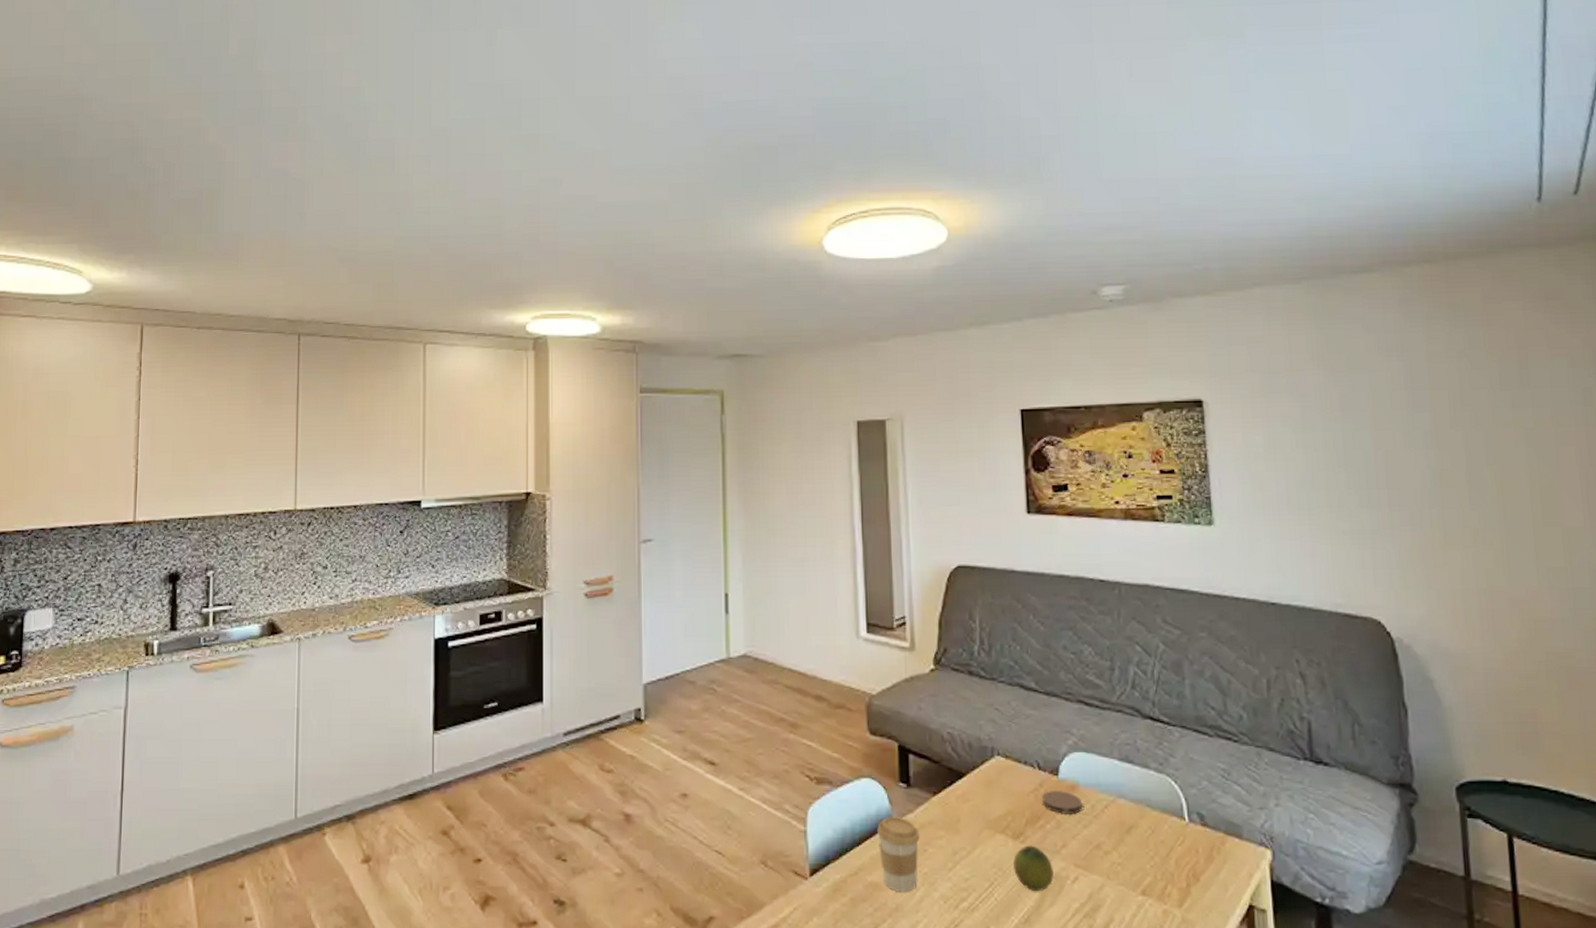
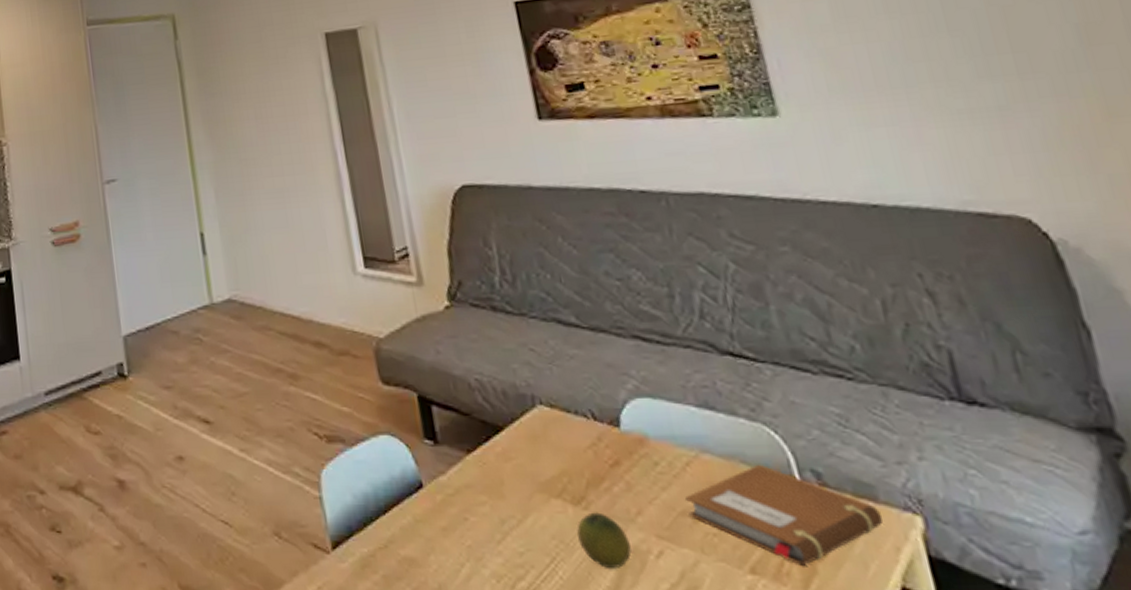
coffee cup: present [877,817,920,893] -> none [404,480,461,570]
coaster: present [1042,791,1082,814] -> none [603,445,657,474]
notebook: none [1101,807,1244,888] -> present [685,464,884,566]

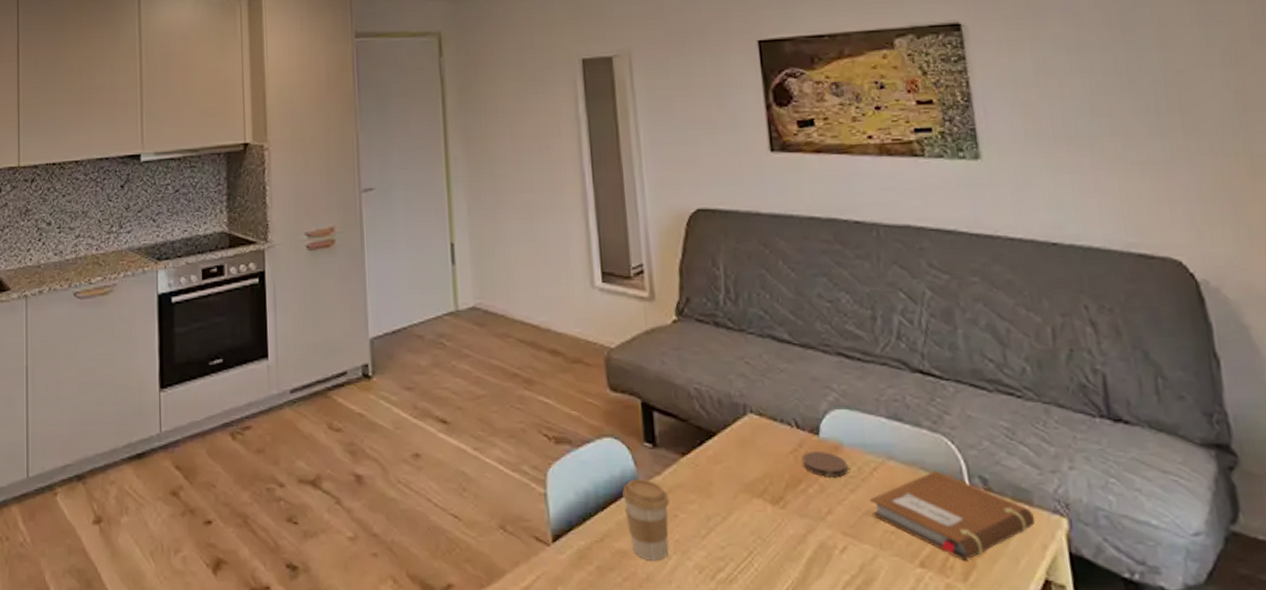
coffee cup: none [404,480,461,570] -> present [622,479,669,562]
fruit: present [577,512,632,568] -> none [774,511,820,561]
coaster: none [603,445,657,474] -> present [802,452,848,477]

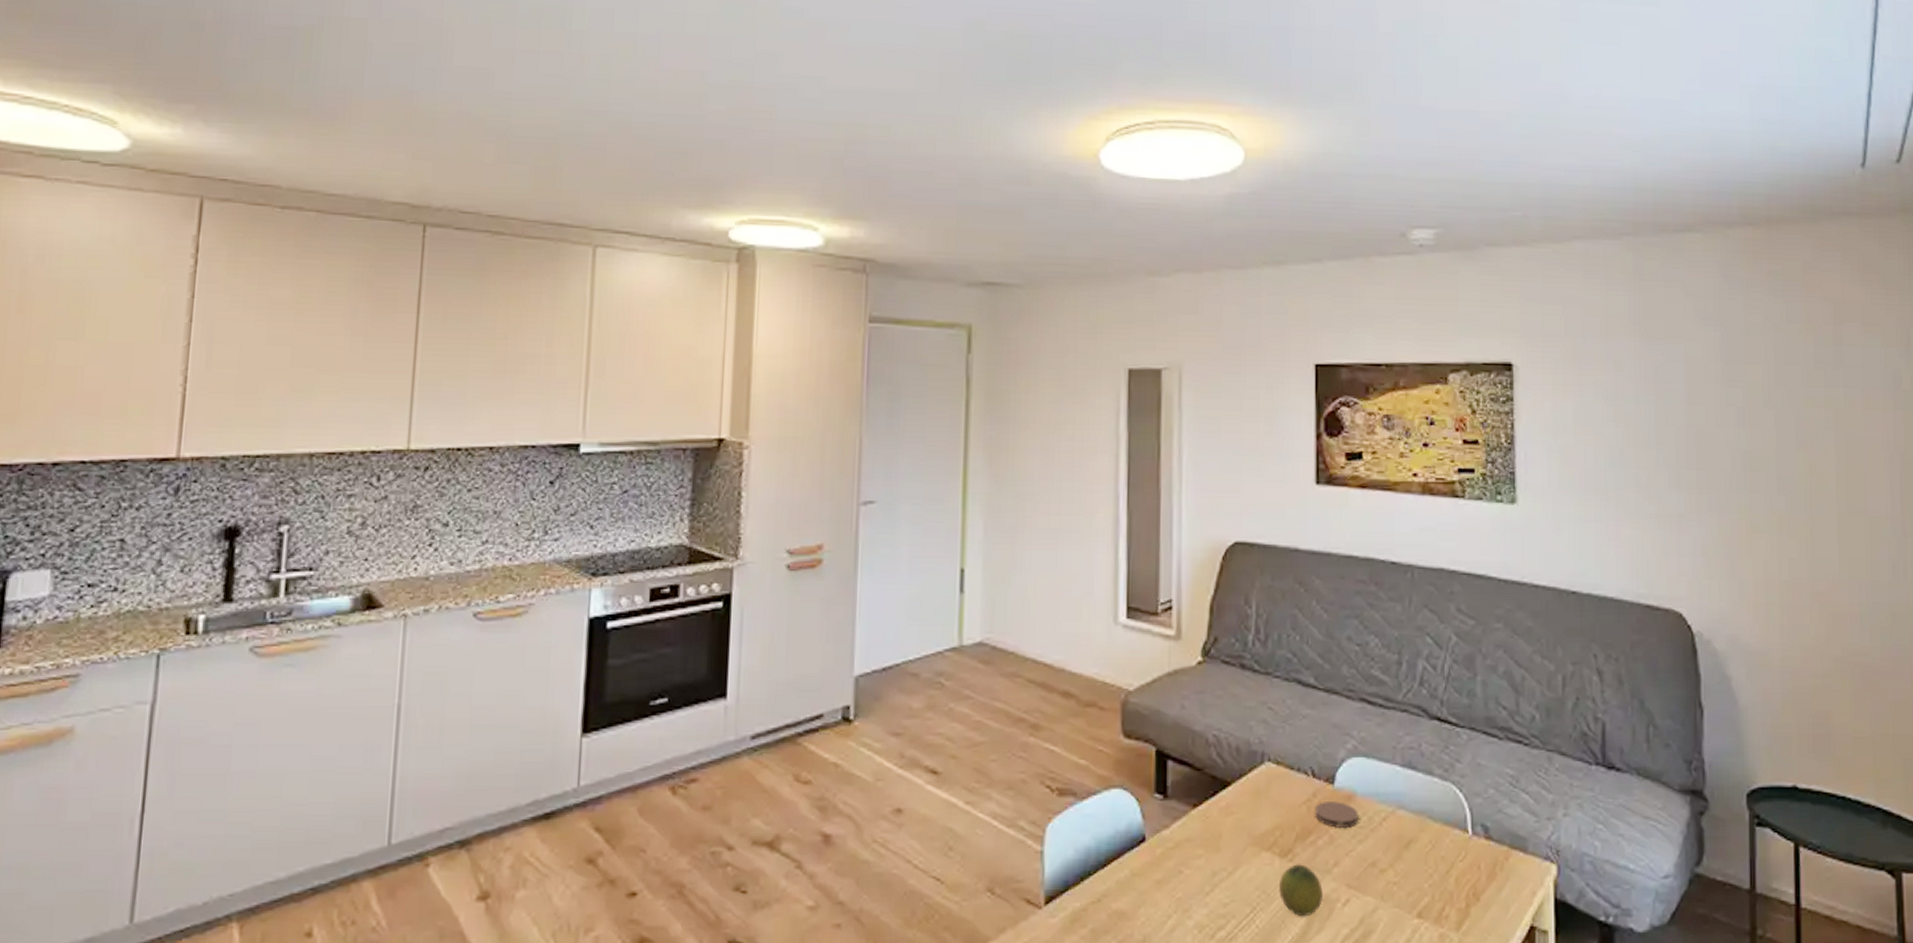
coffee cup: present [622,479,669,562] -> none [1126,834,1175,922]
fruit: none [774,511,820,561] -> present [1279,864,1323,916]
notebook: present [870,470,1036,560] -> none [1377,819,1528,909]

